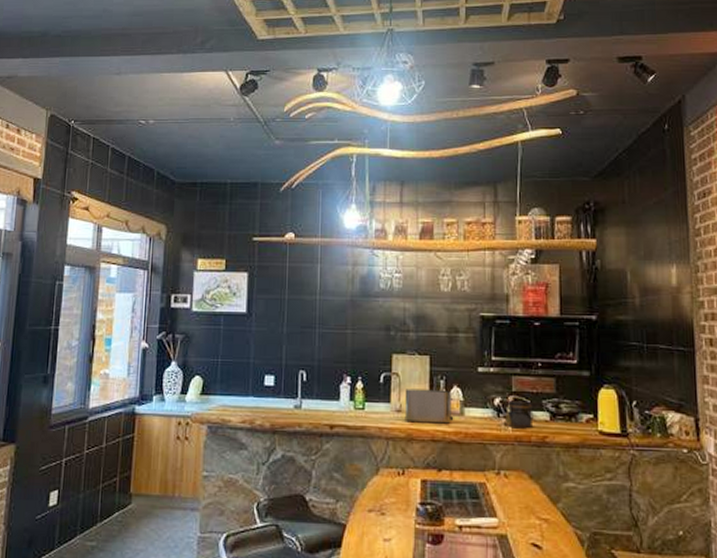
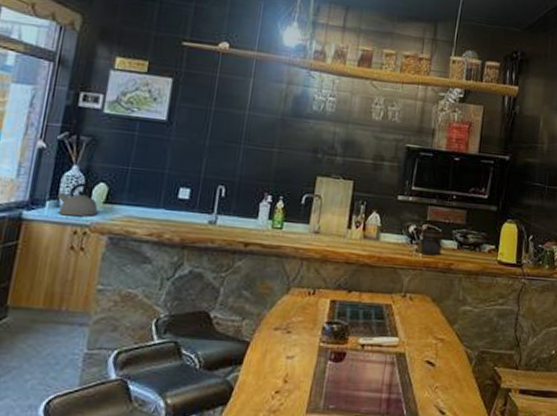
kettle: none [162,377,196,409] -> present [58,182,98,217]
toaster: present [404,389,454,425] -> none [321,211,372,249]

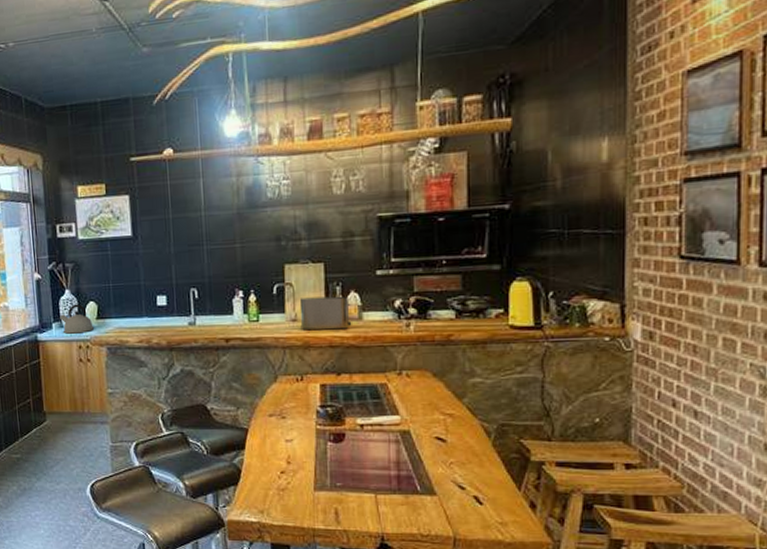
toaster: none [321,211,372,249] -> present [299,295,352,331]
jar: present [416,228,444,257] -> none [403,300,438,331]

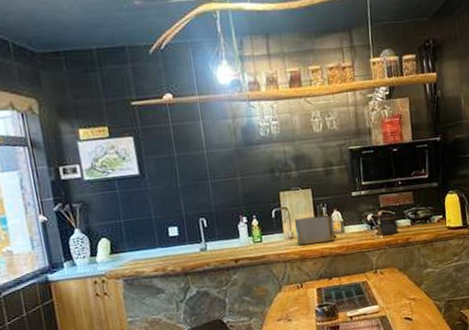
kettle: present [60,304,94,334] -> none [71,241,108,272]
jar: none [403,300,438,331] -> present [374,213,399,237]

